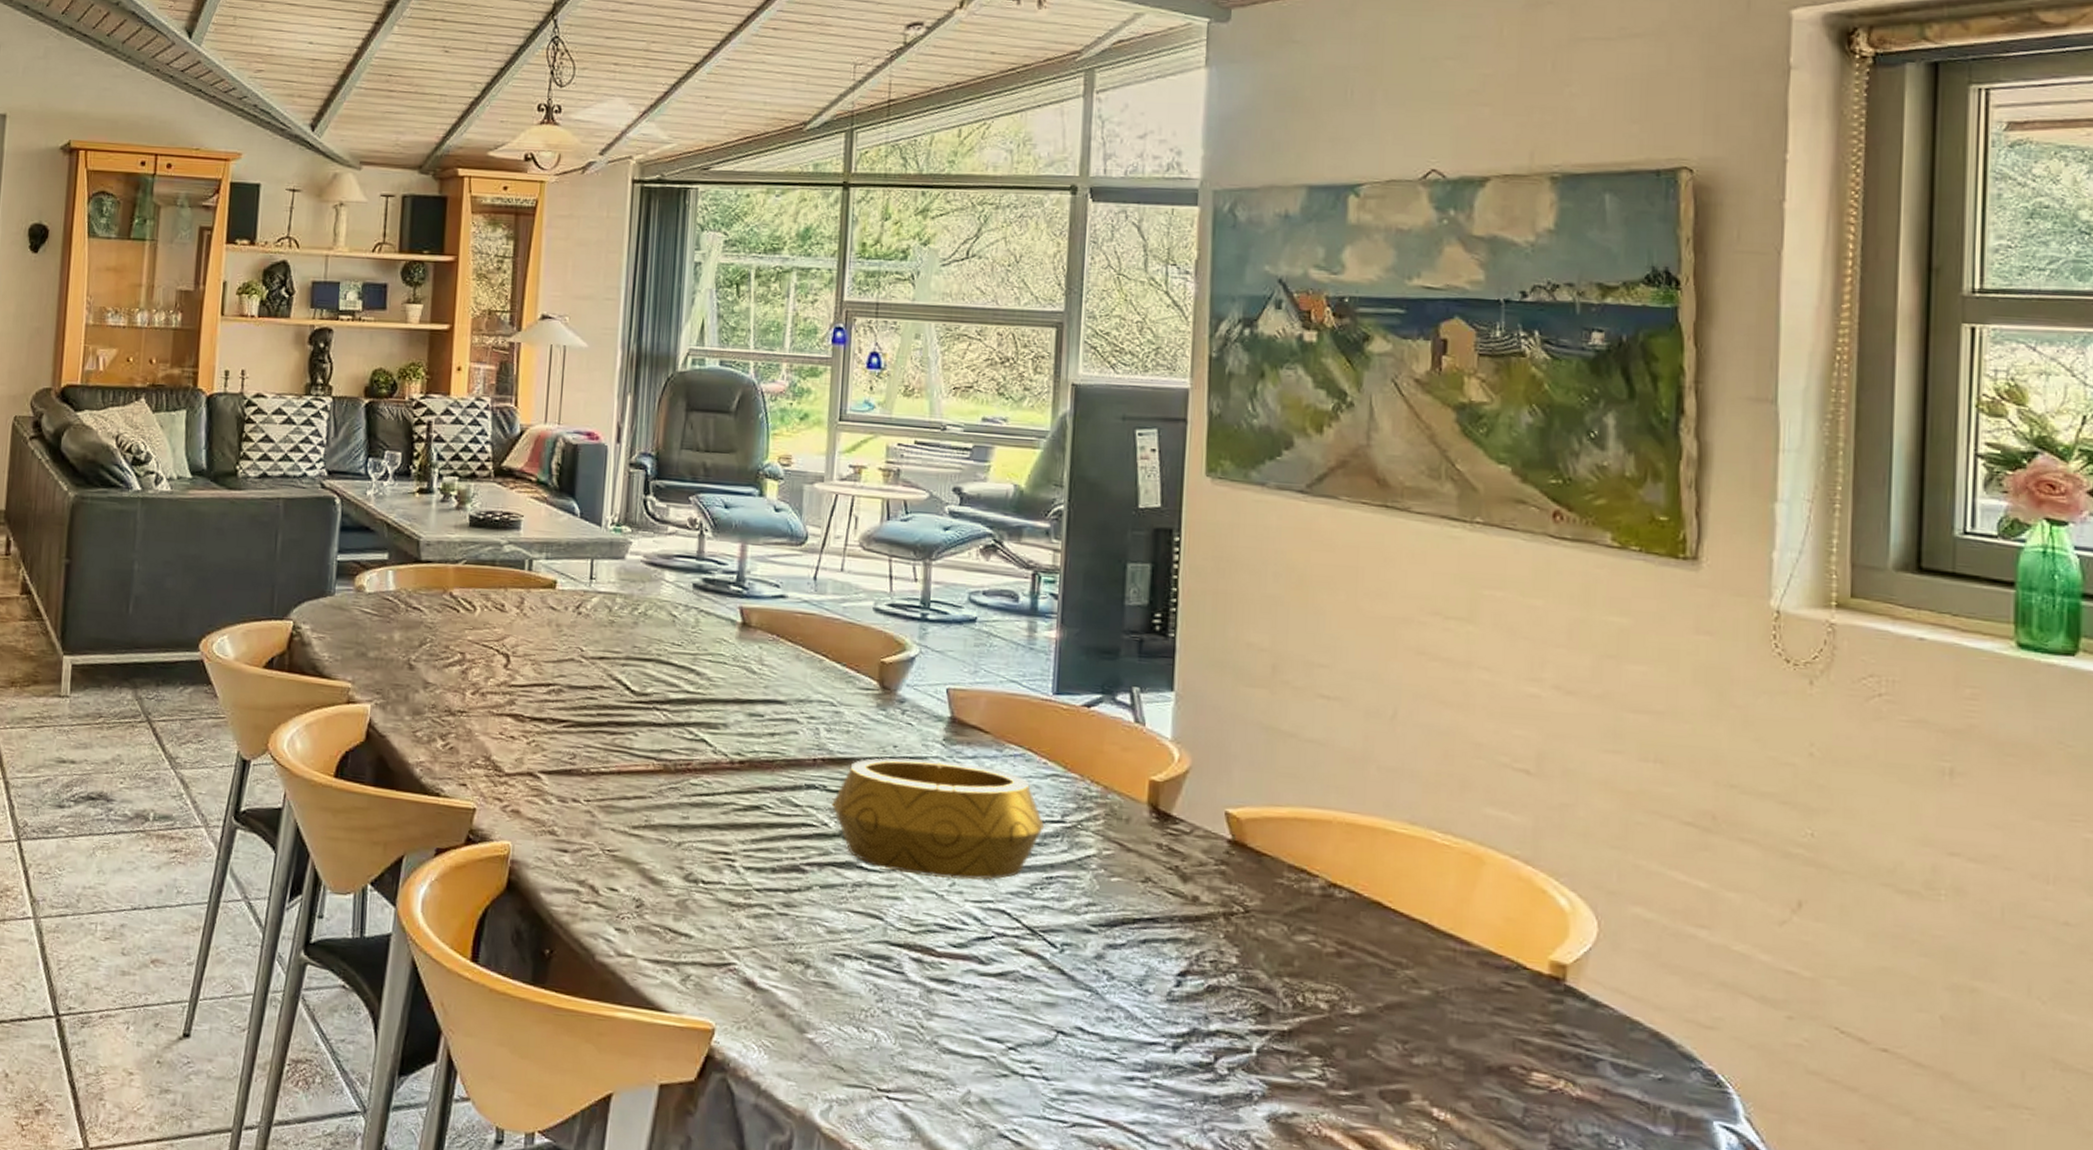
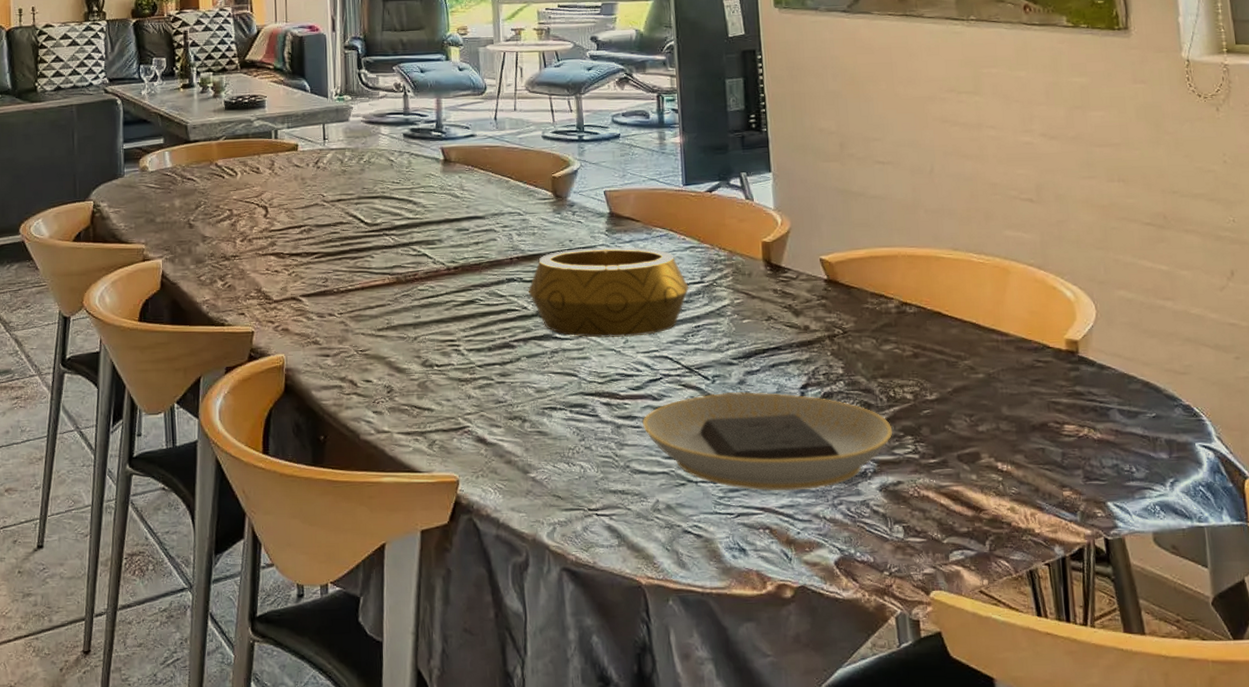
plate: none [961,966,1295,1107] -> present [642,392,893,492]

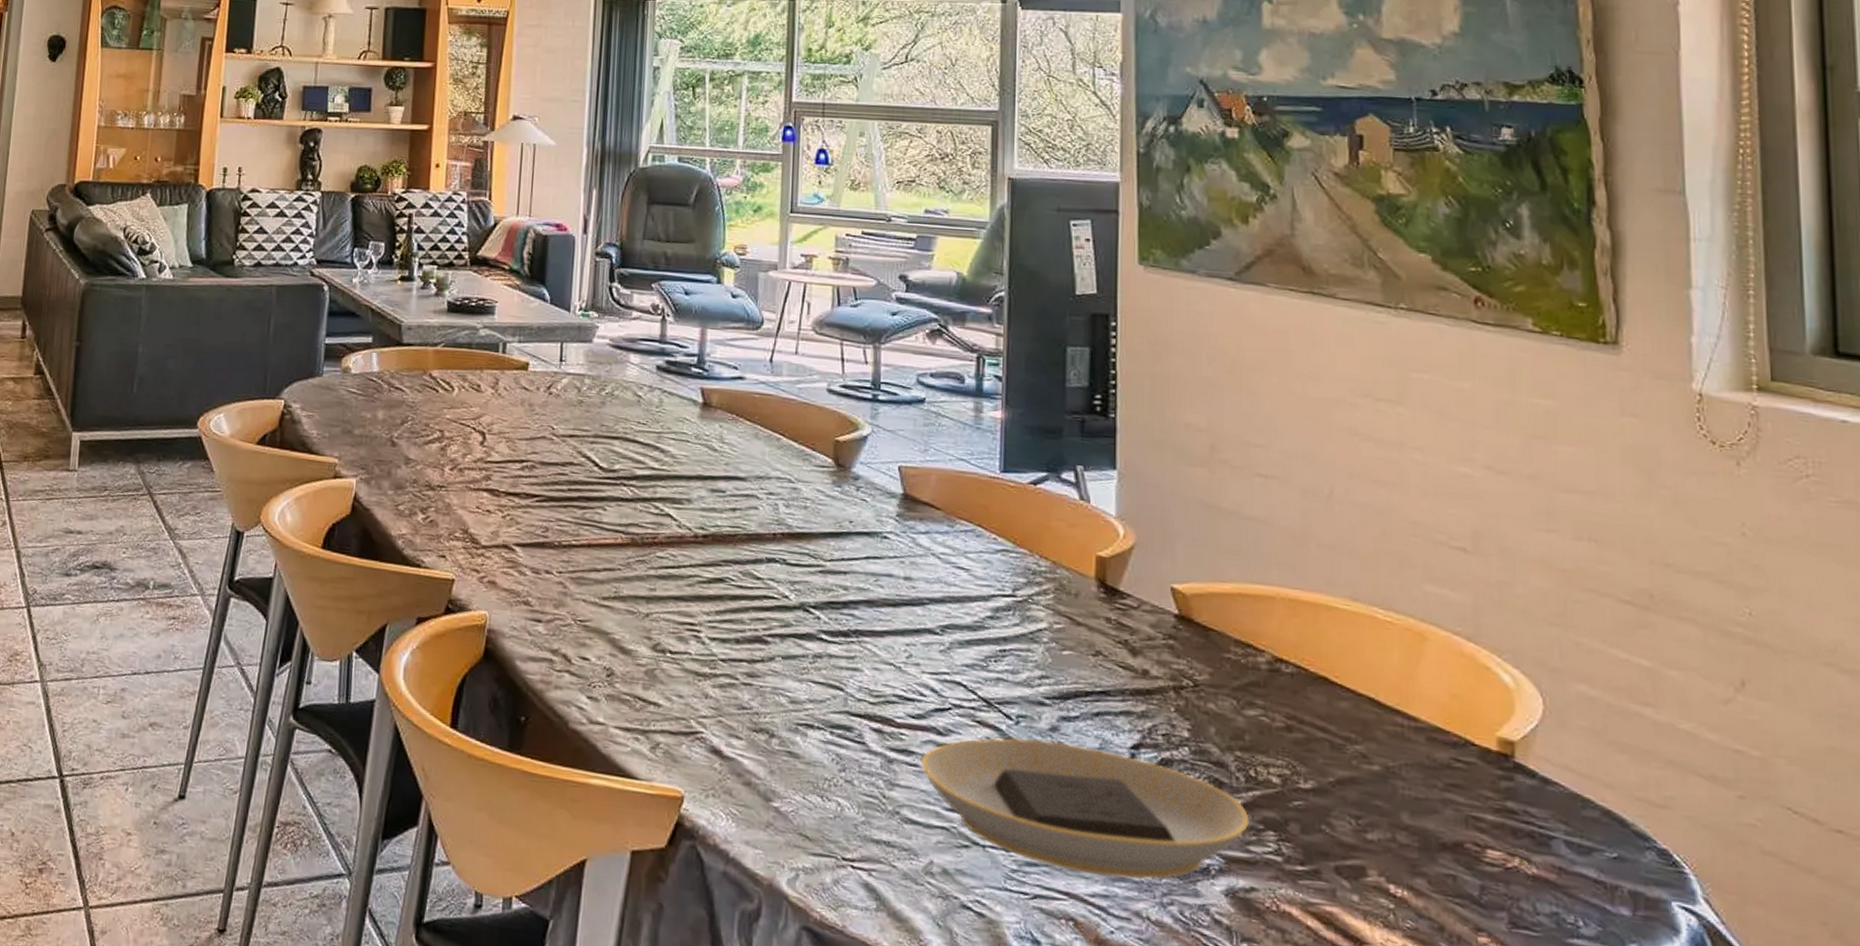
decorative bowl: present [528,246,689,338] -> none [792,532,997,653]

